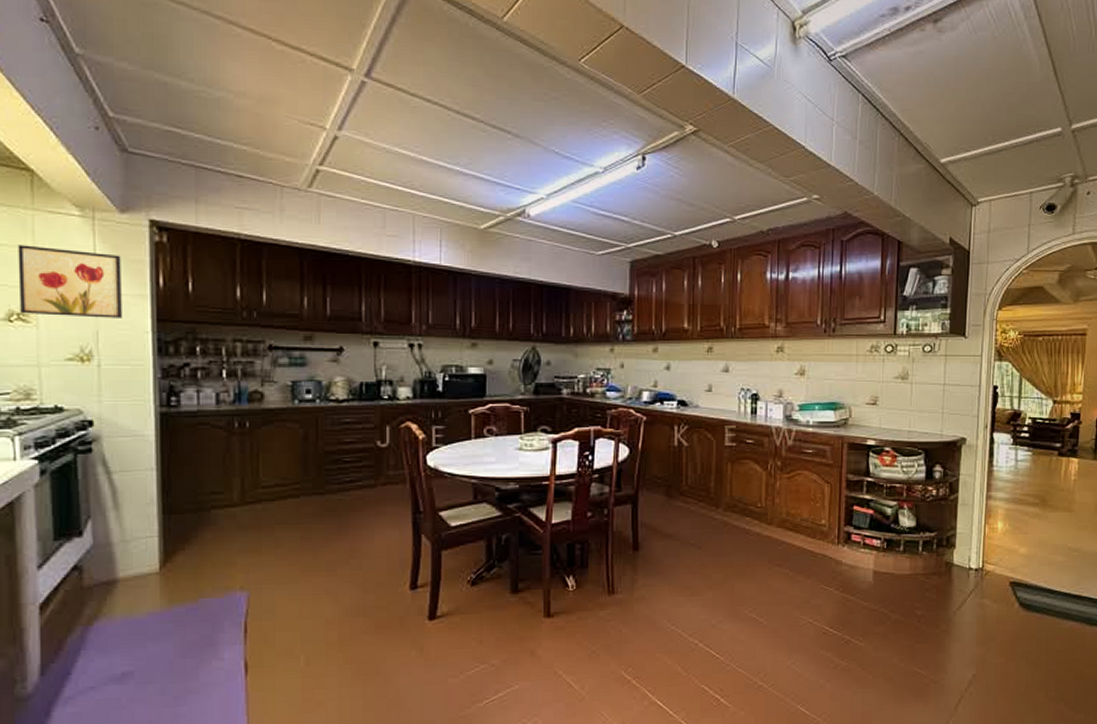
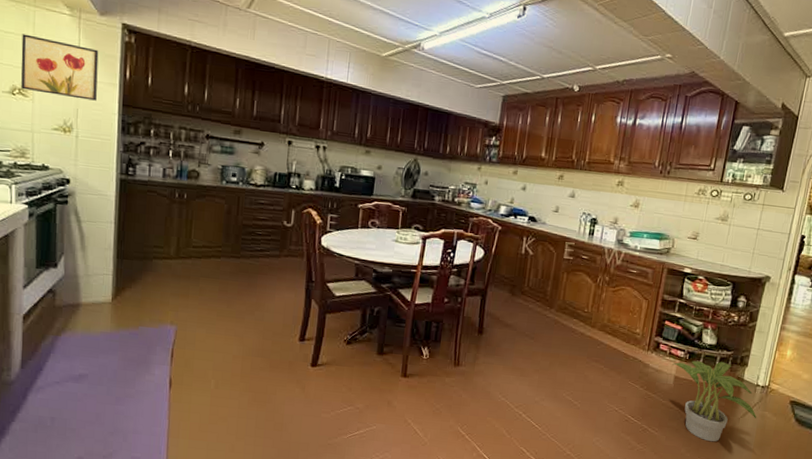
potted plant: none [869,546,975,645] -> present [672,361,757,442]

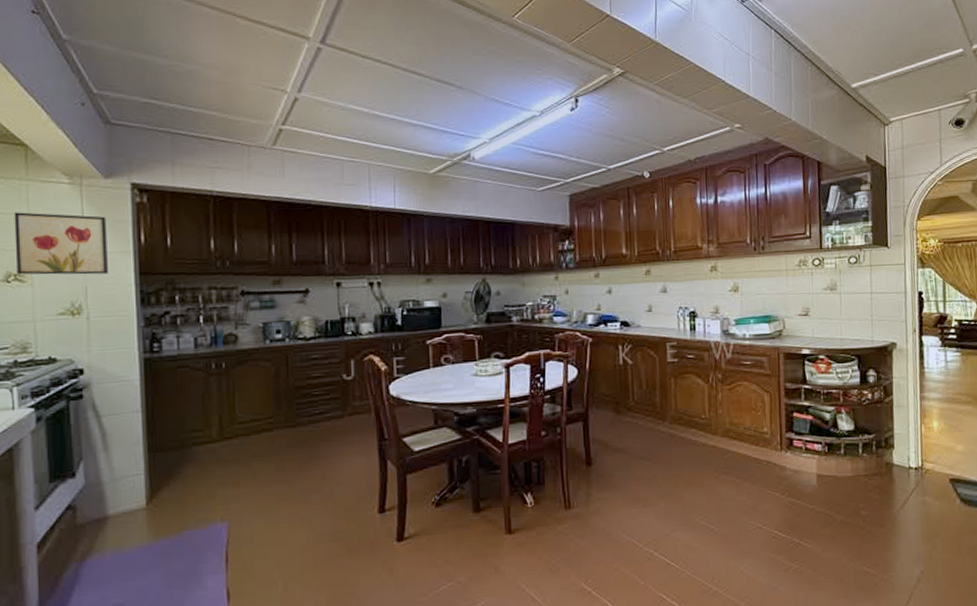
potted plant: present [672,361,757,442] -> none [811,448,918,544]

